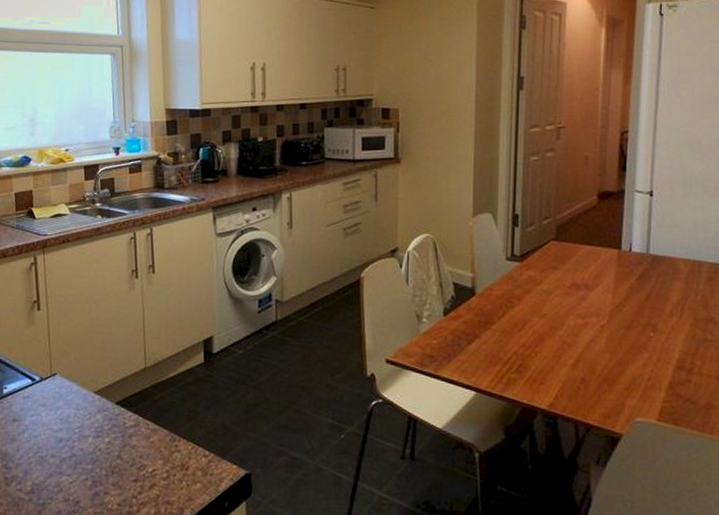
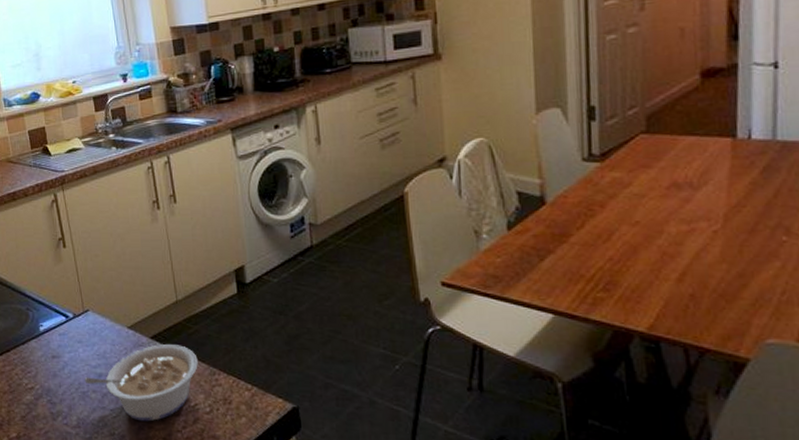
legume: none [44,410,160,488] -> present [84,344,198,422]

